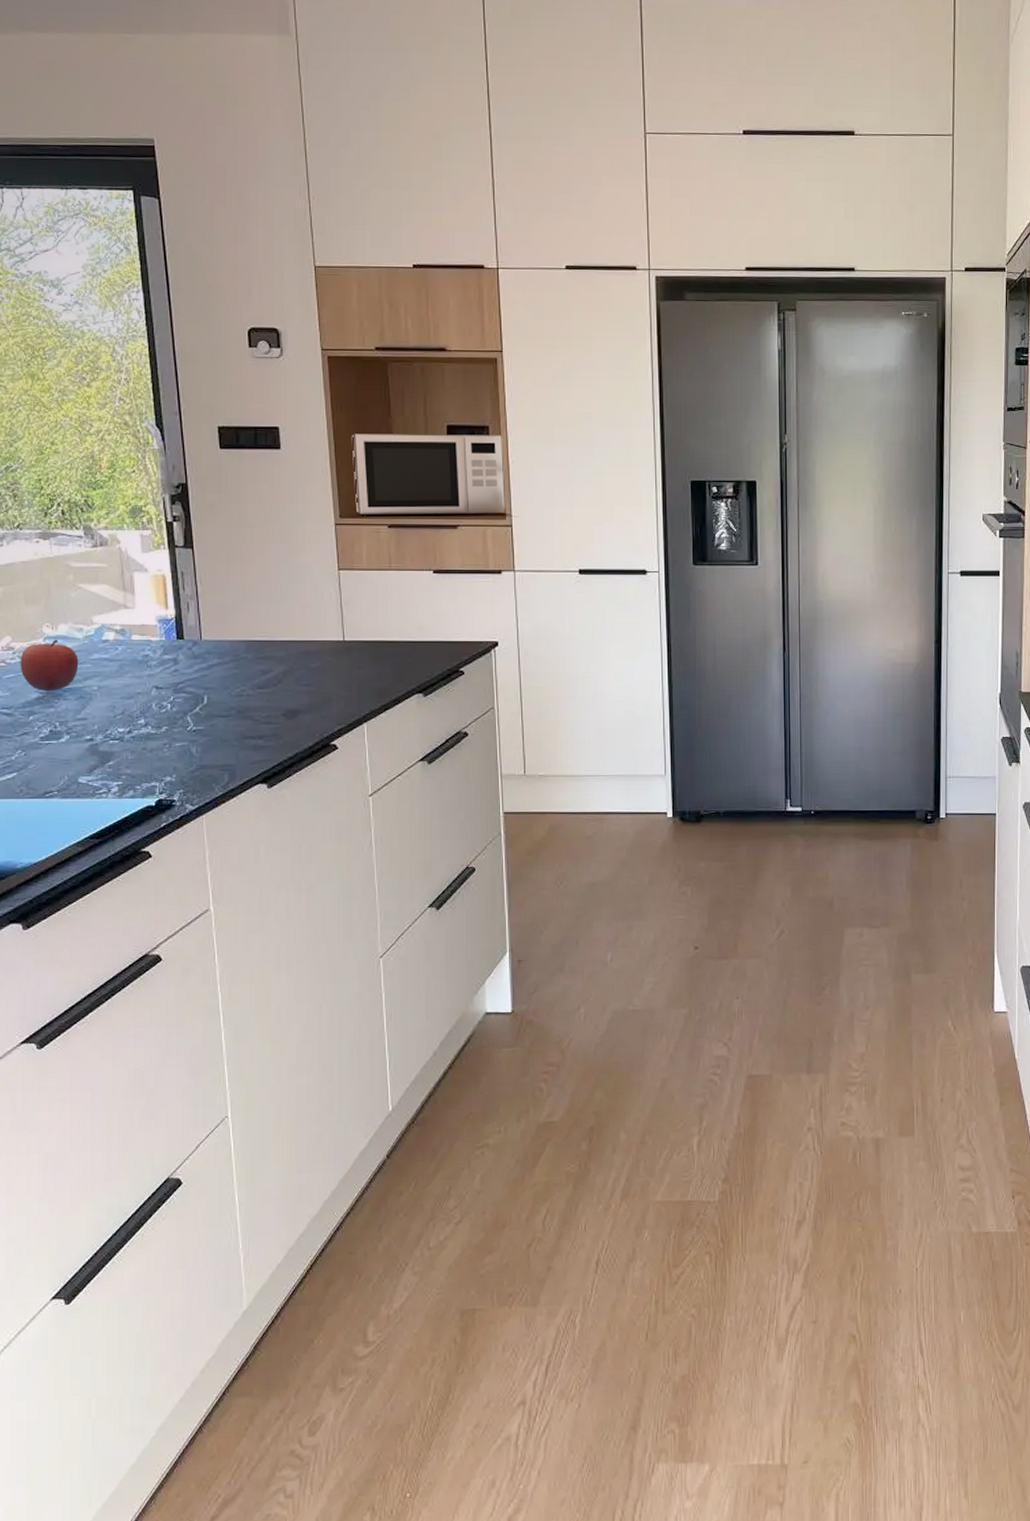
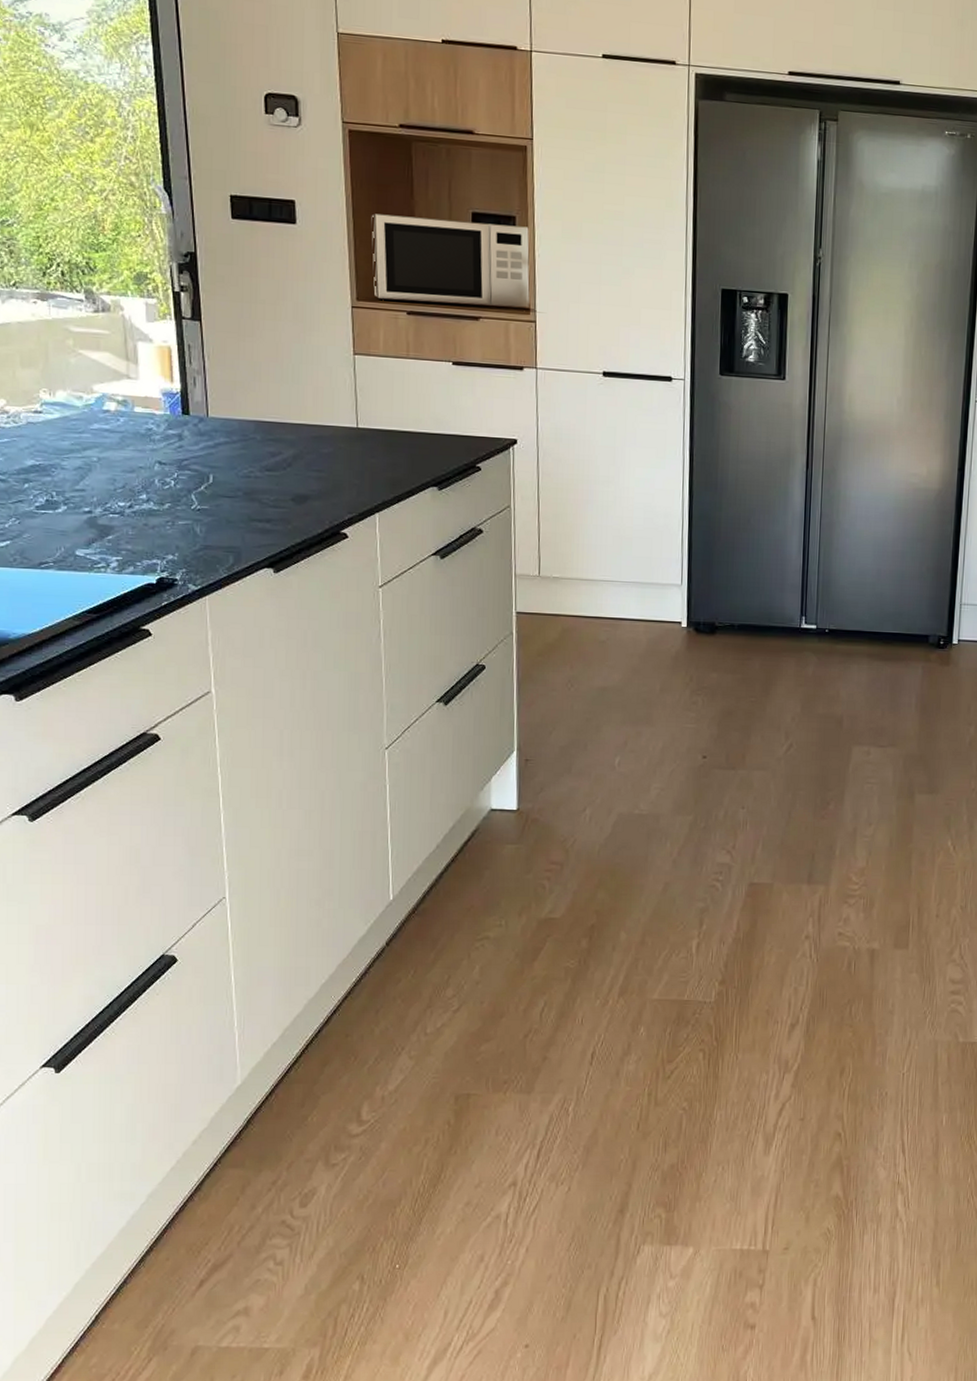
fruit: present [20,640,79,692] -> none [15,406,78,460]

